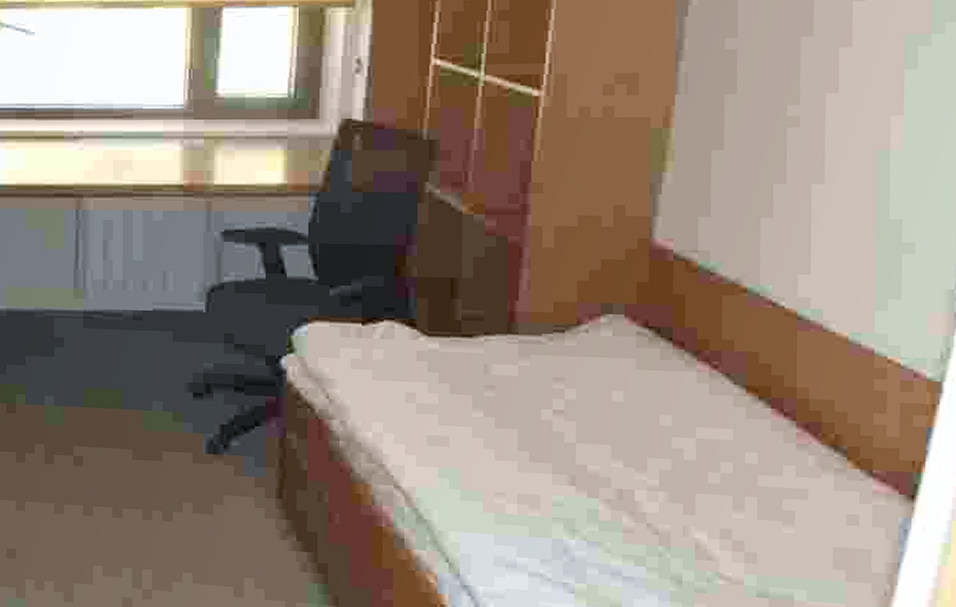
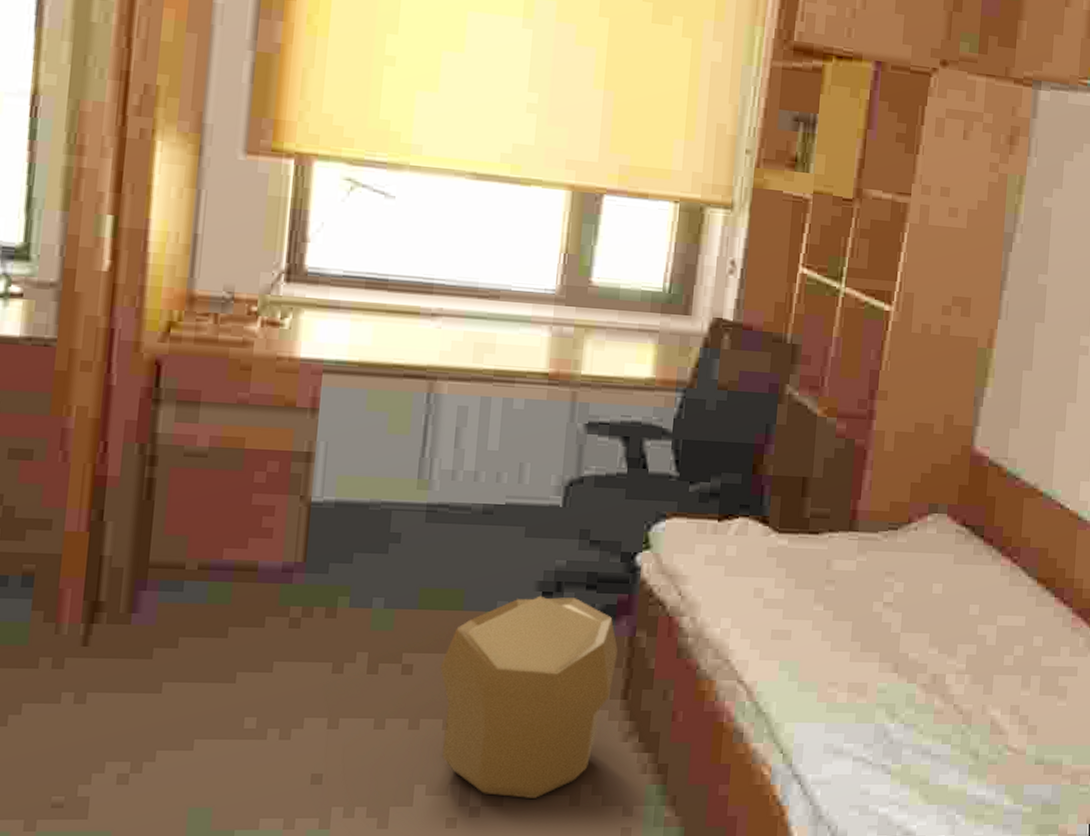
pouf: none [106,396,270,587] -> present [440,595,619,798]

